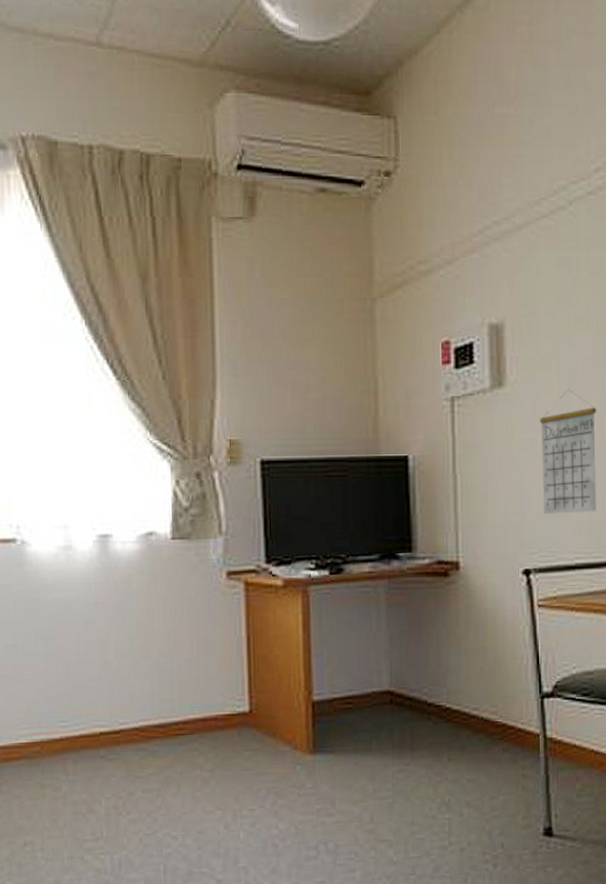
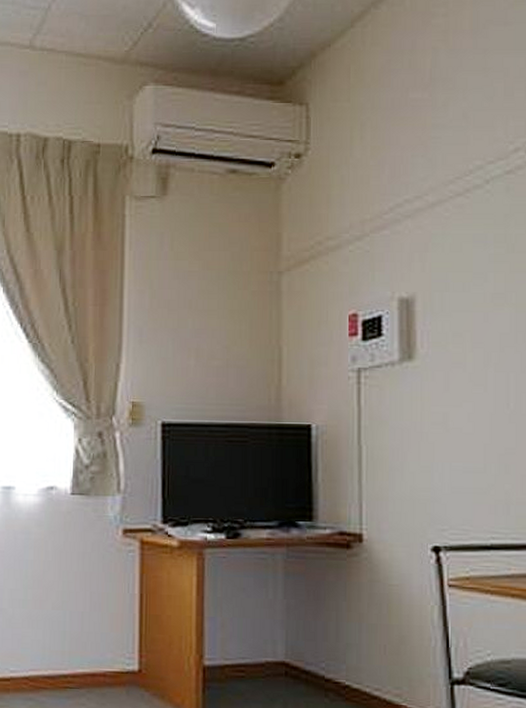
calendar: present [539,390,597,515] -> none [452,365,515,491]

